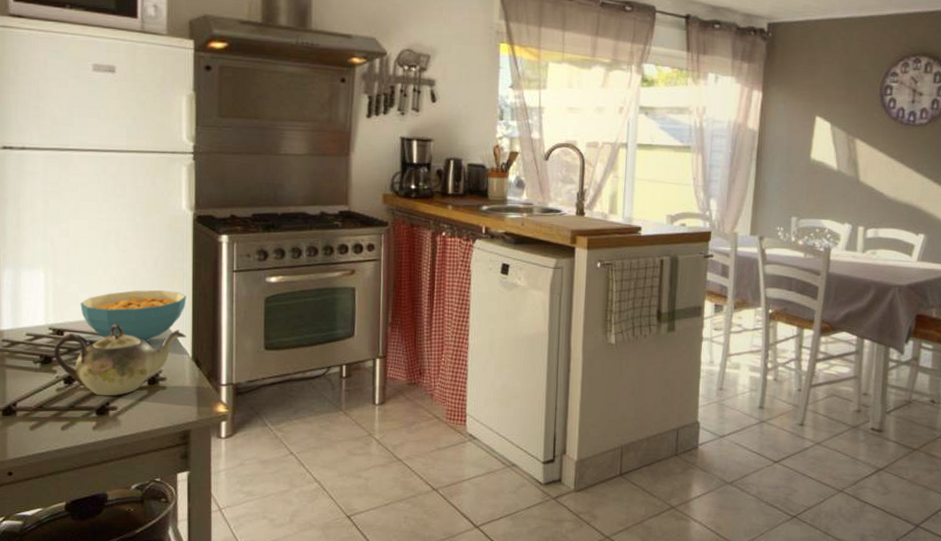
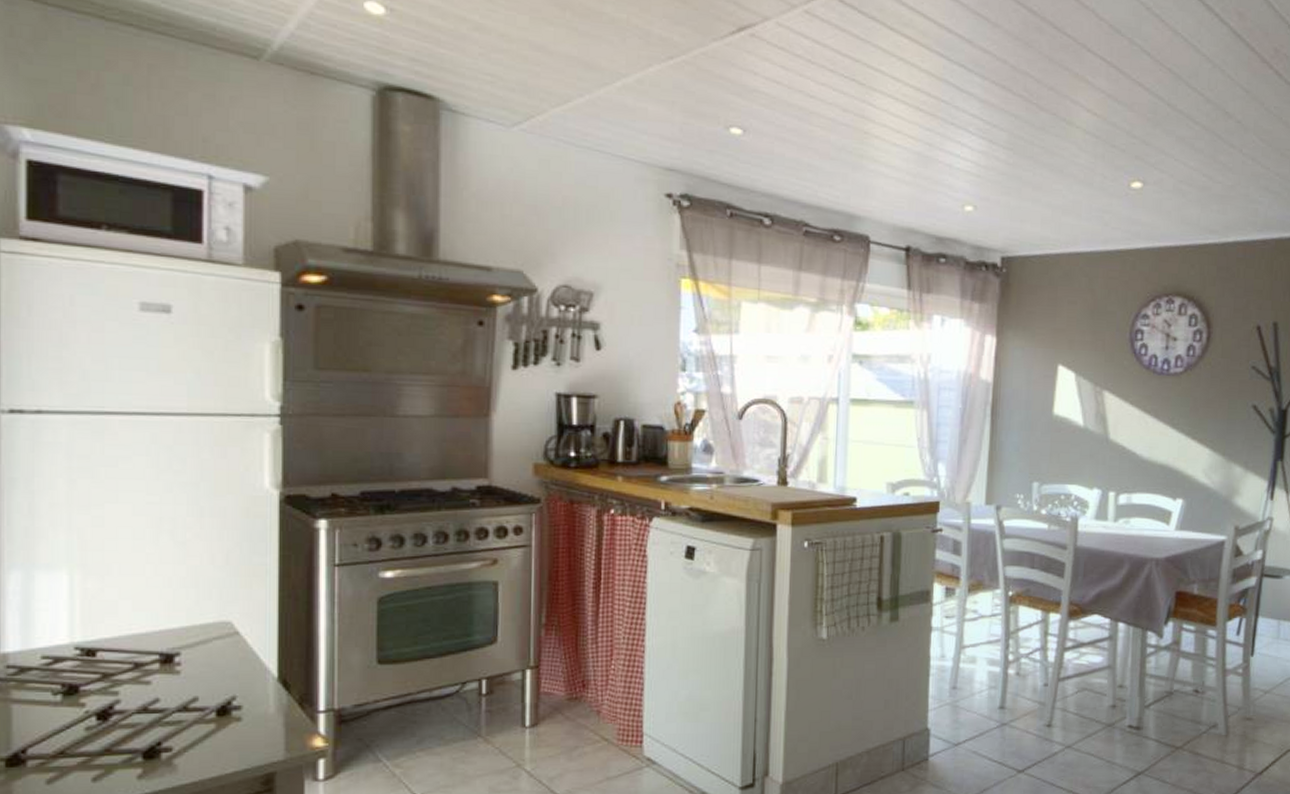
teapot: present [54,324,186,396] -> none [82,639,270,734]
cereal bowl: present [80,289,187,342] -> none [120,592,270,661]

